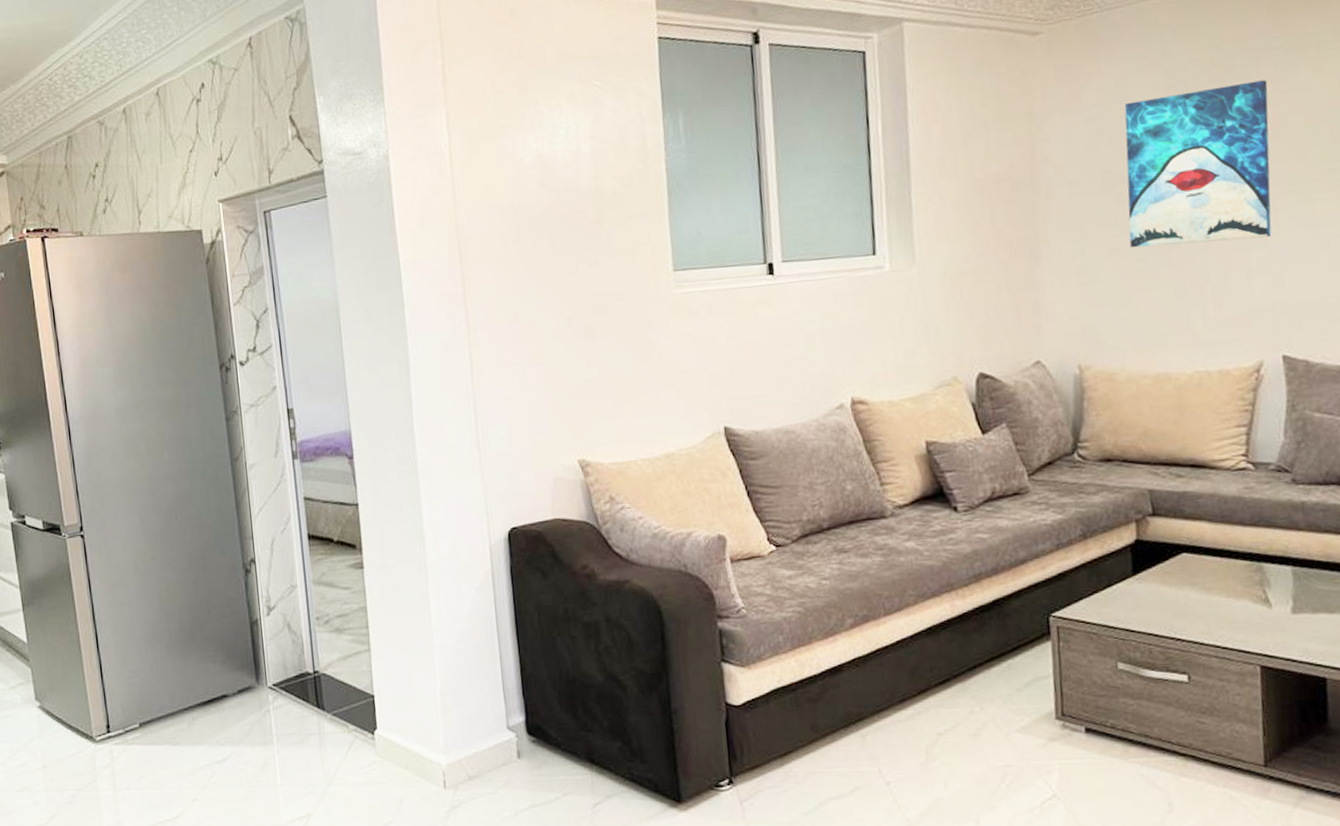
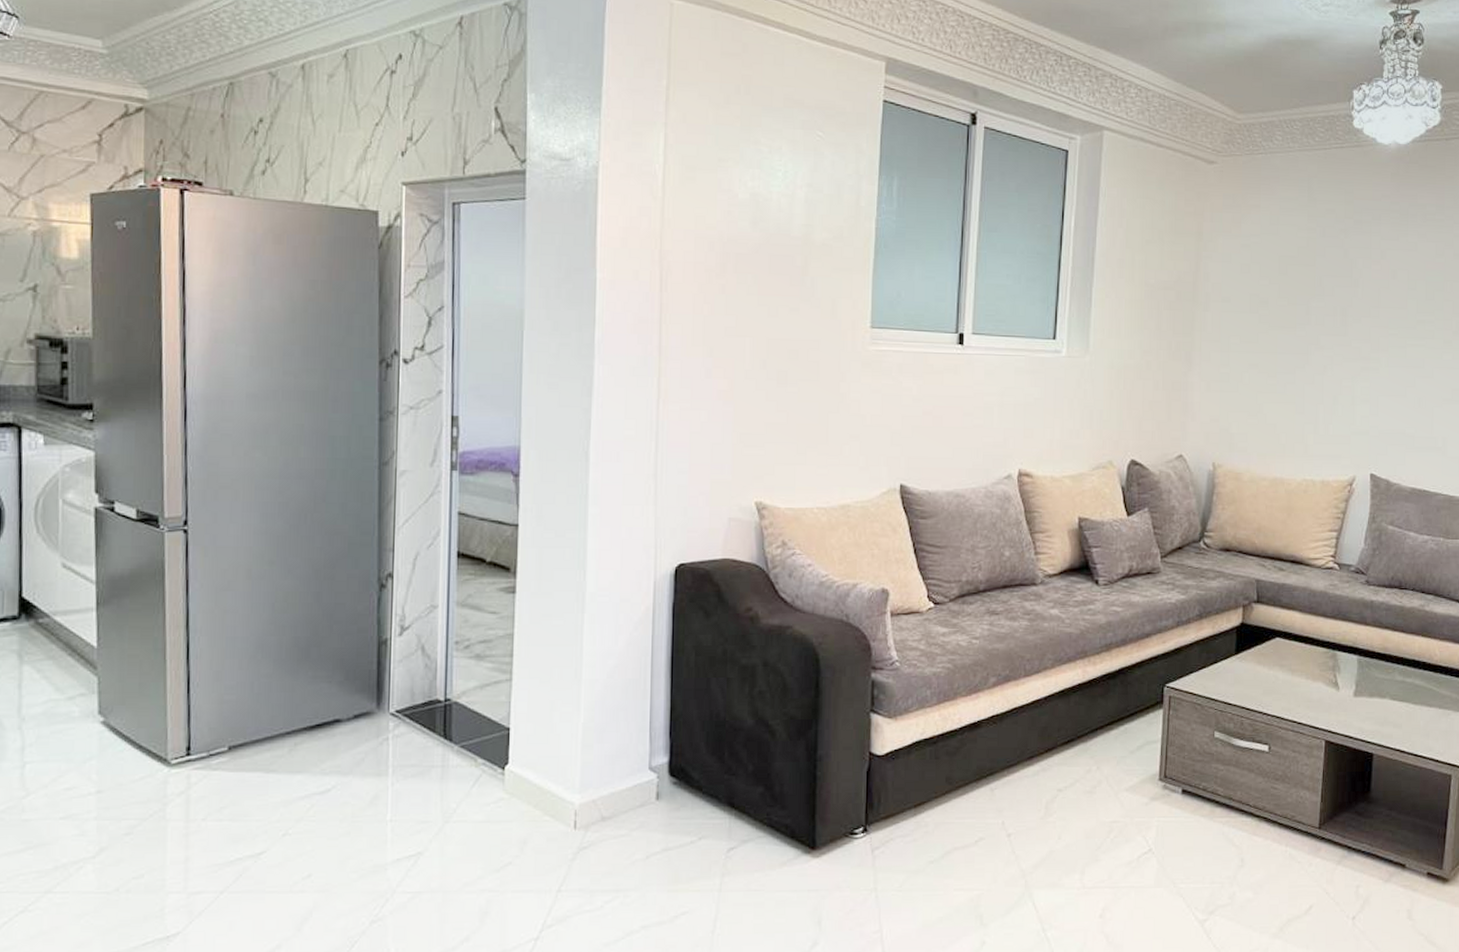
wall art: present [1124,80,1272,248] -> none [1265,236,1384,371]

